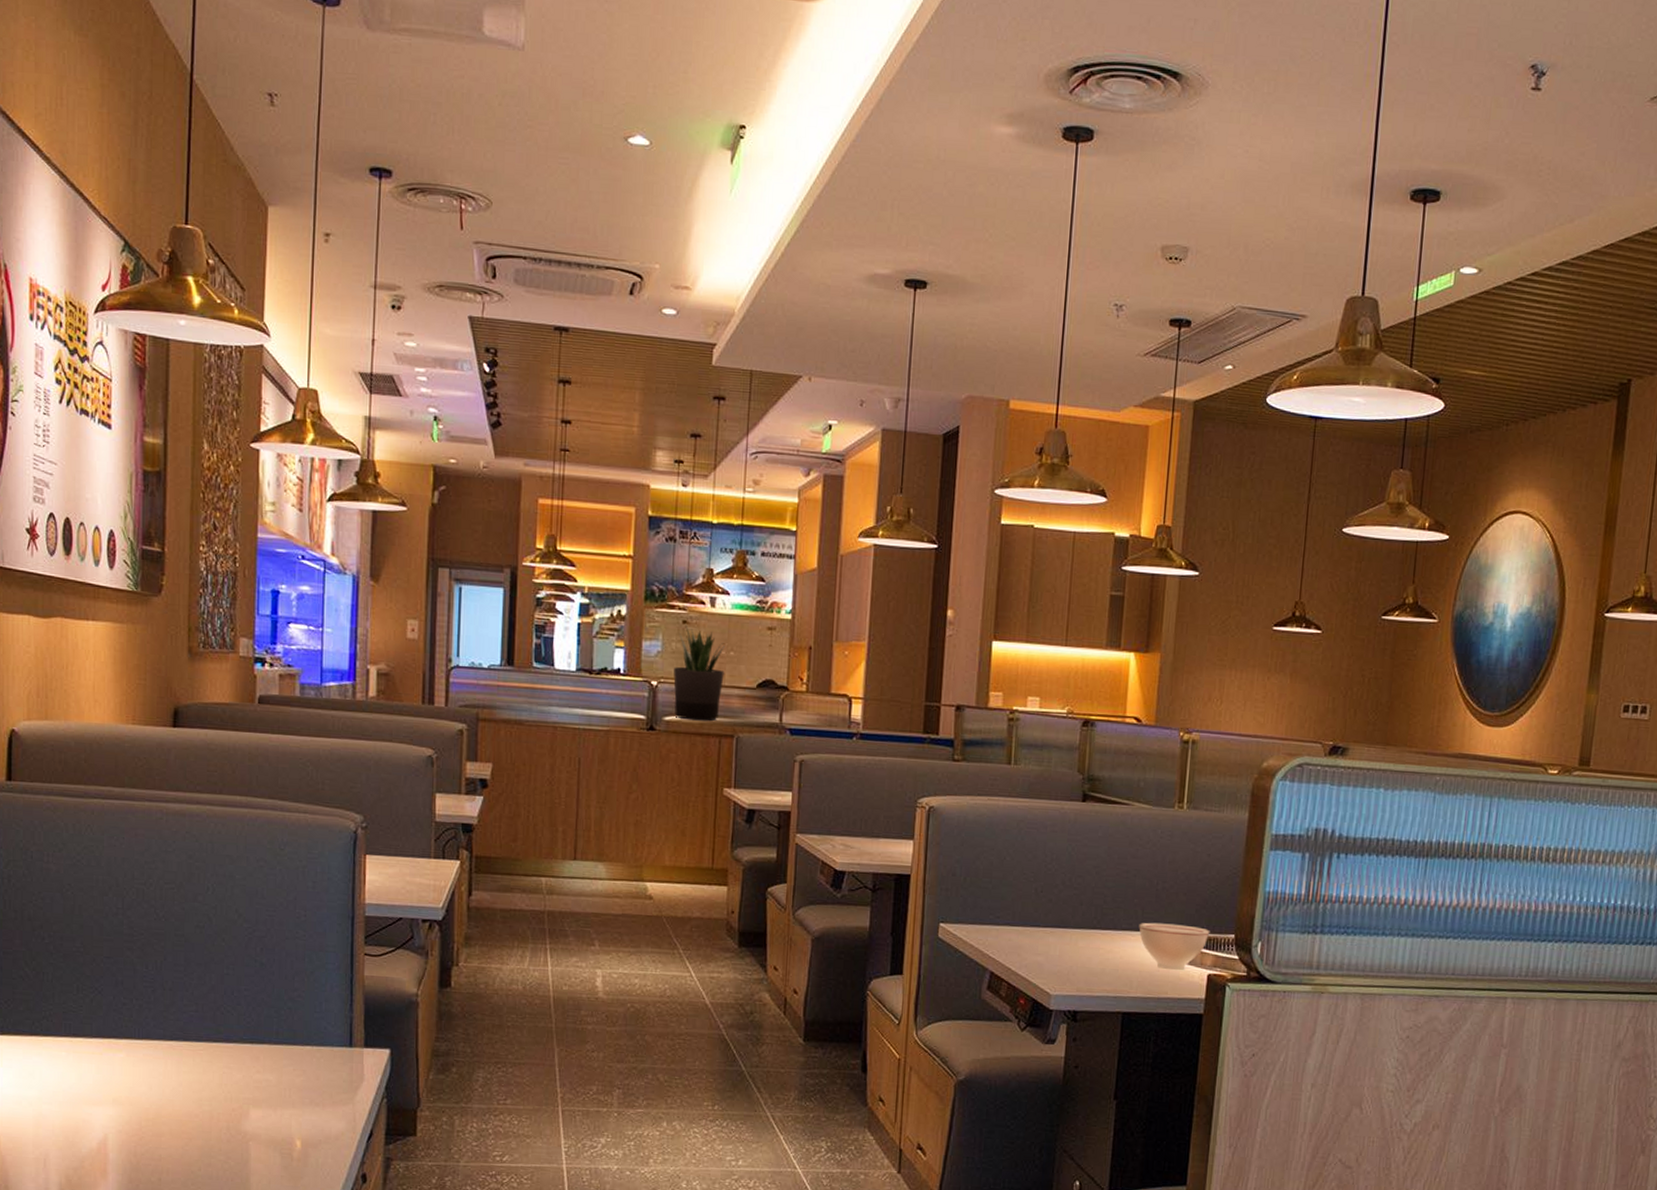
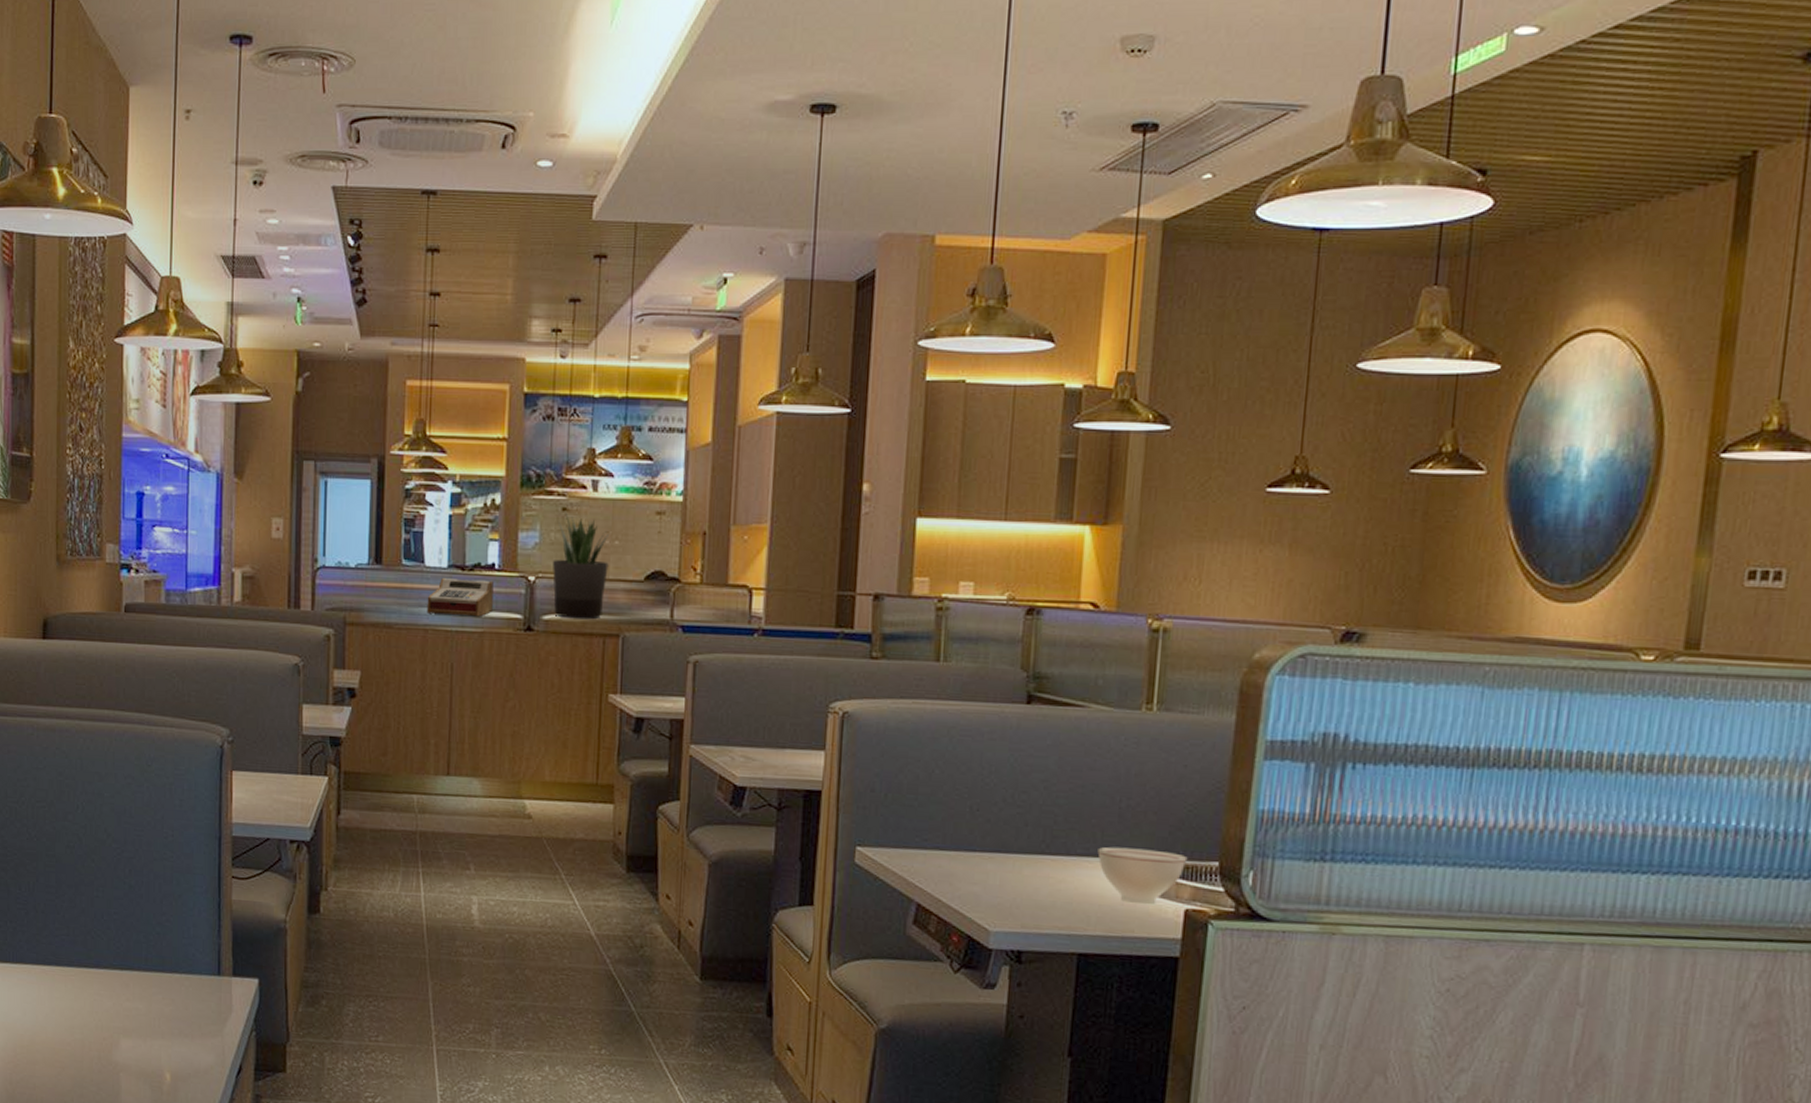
cash register: none [556,679,619,717] -> present [426,577,494,617]

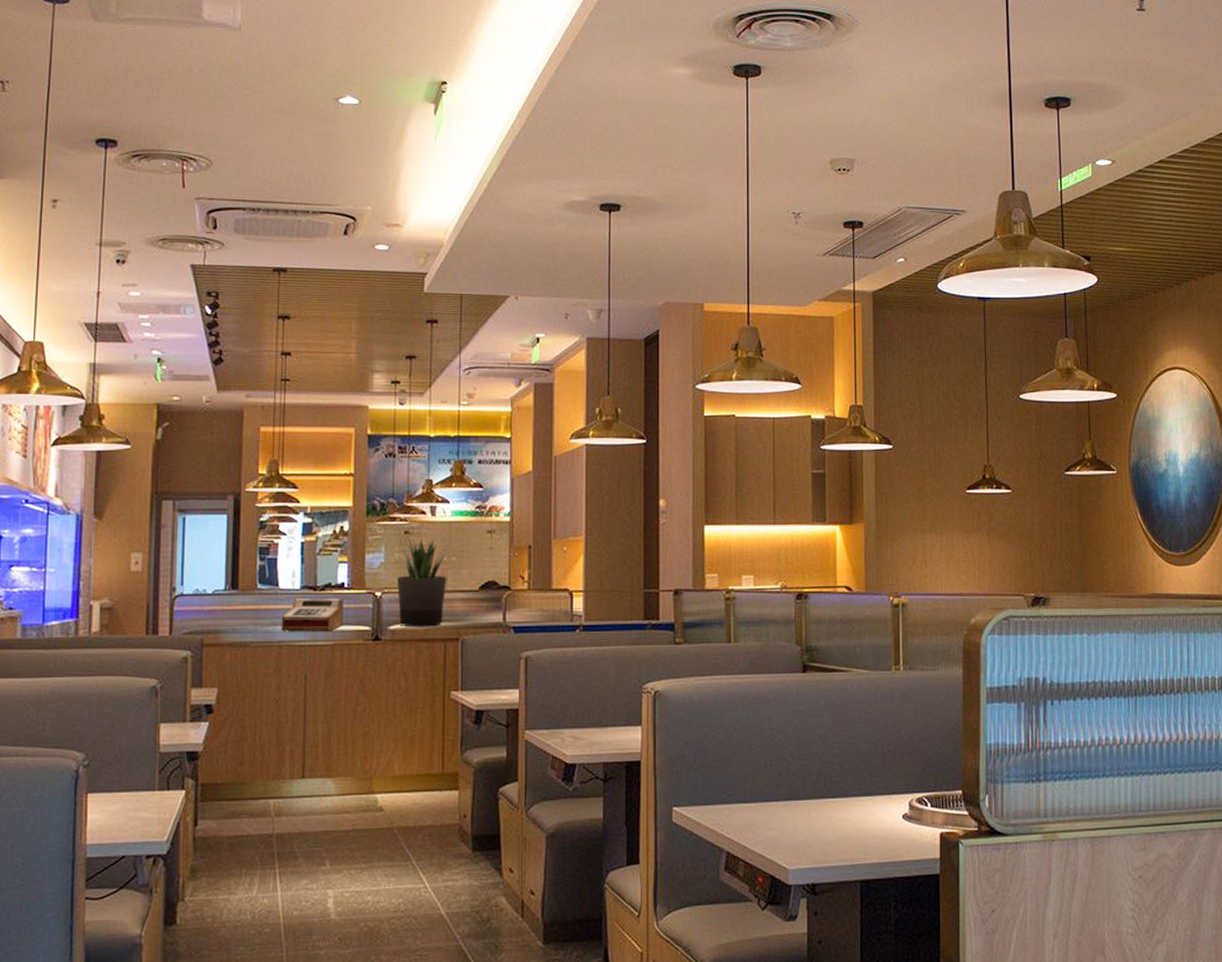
bowl: present [1097,846,1188,905] -> none [868,785,938,833]

